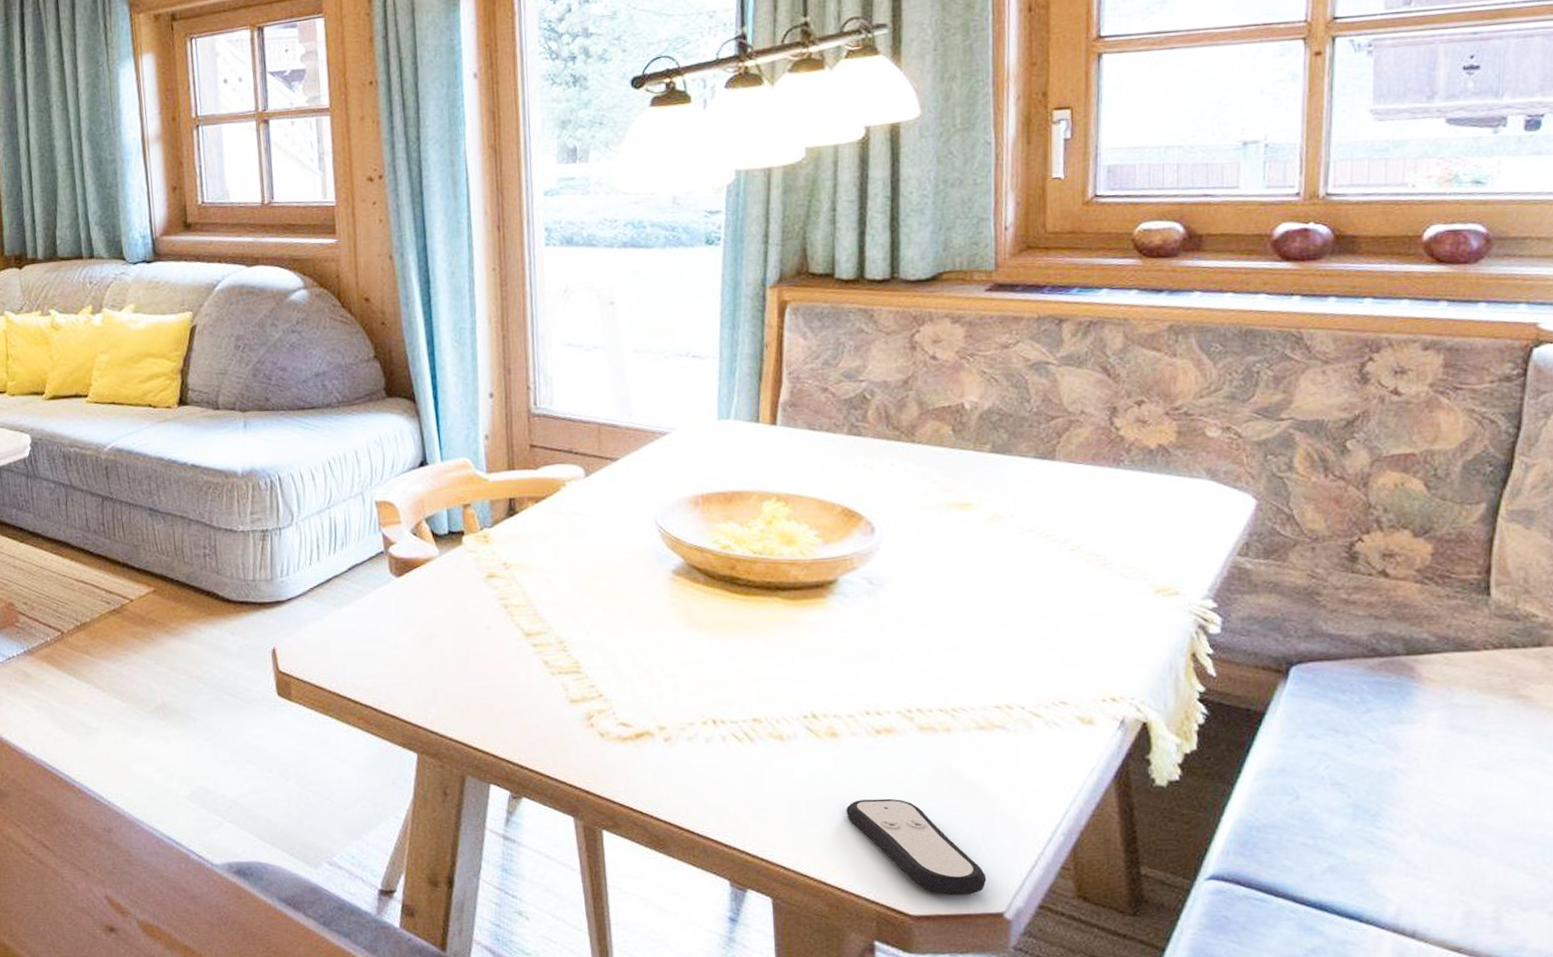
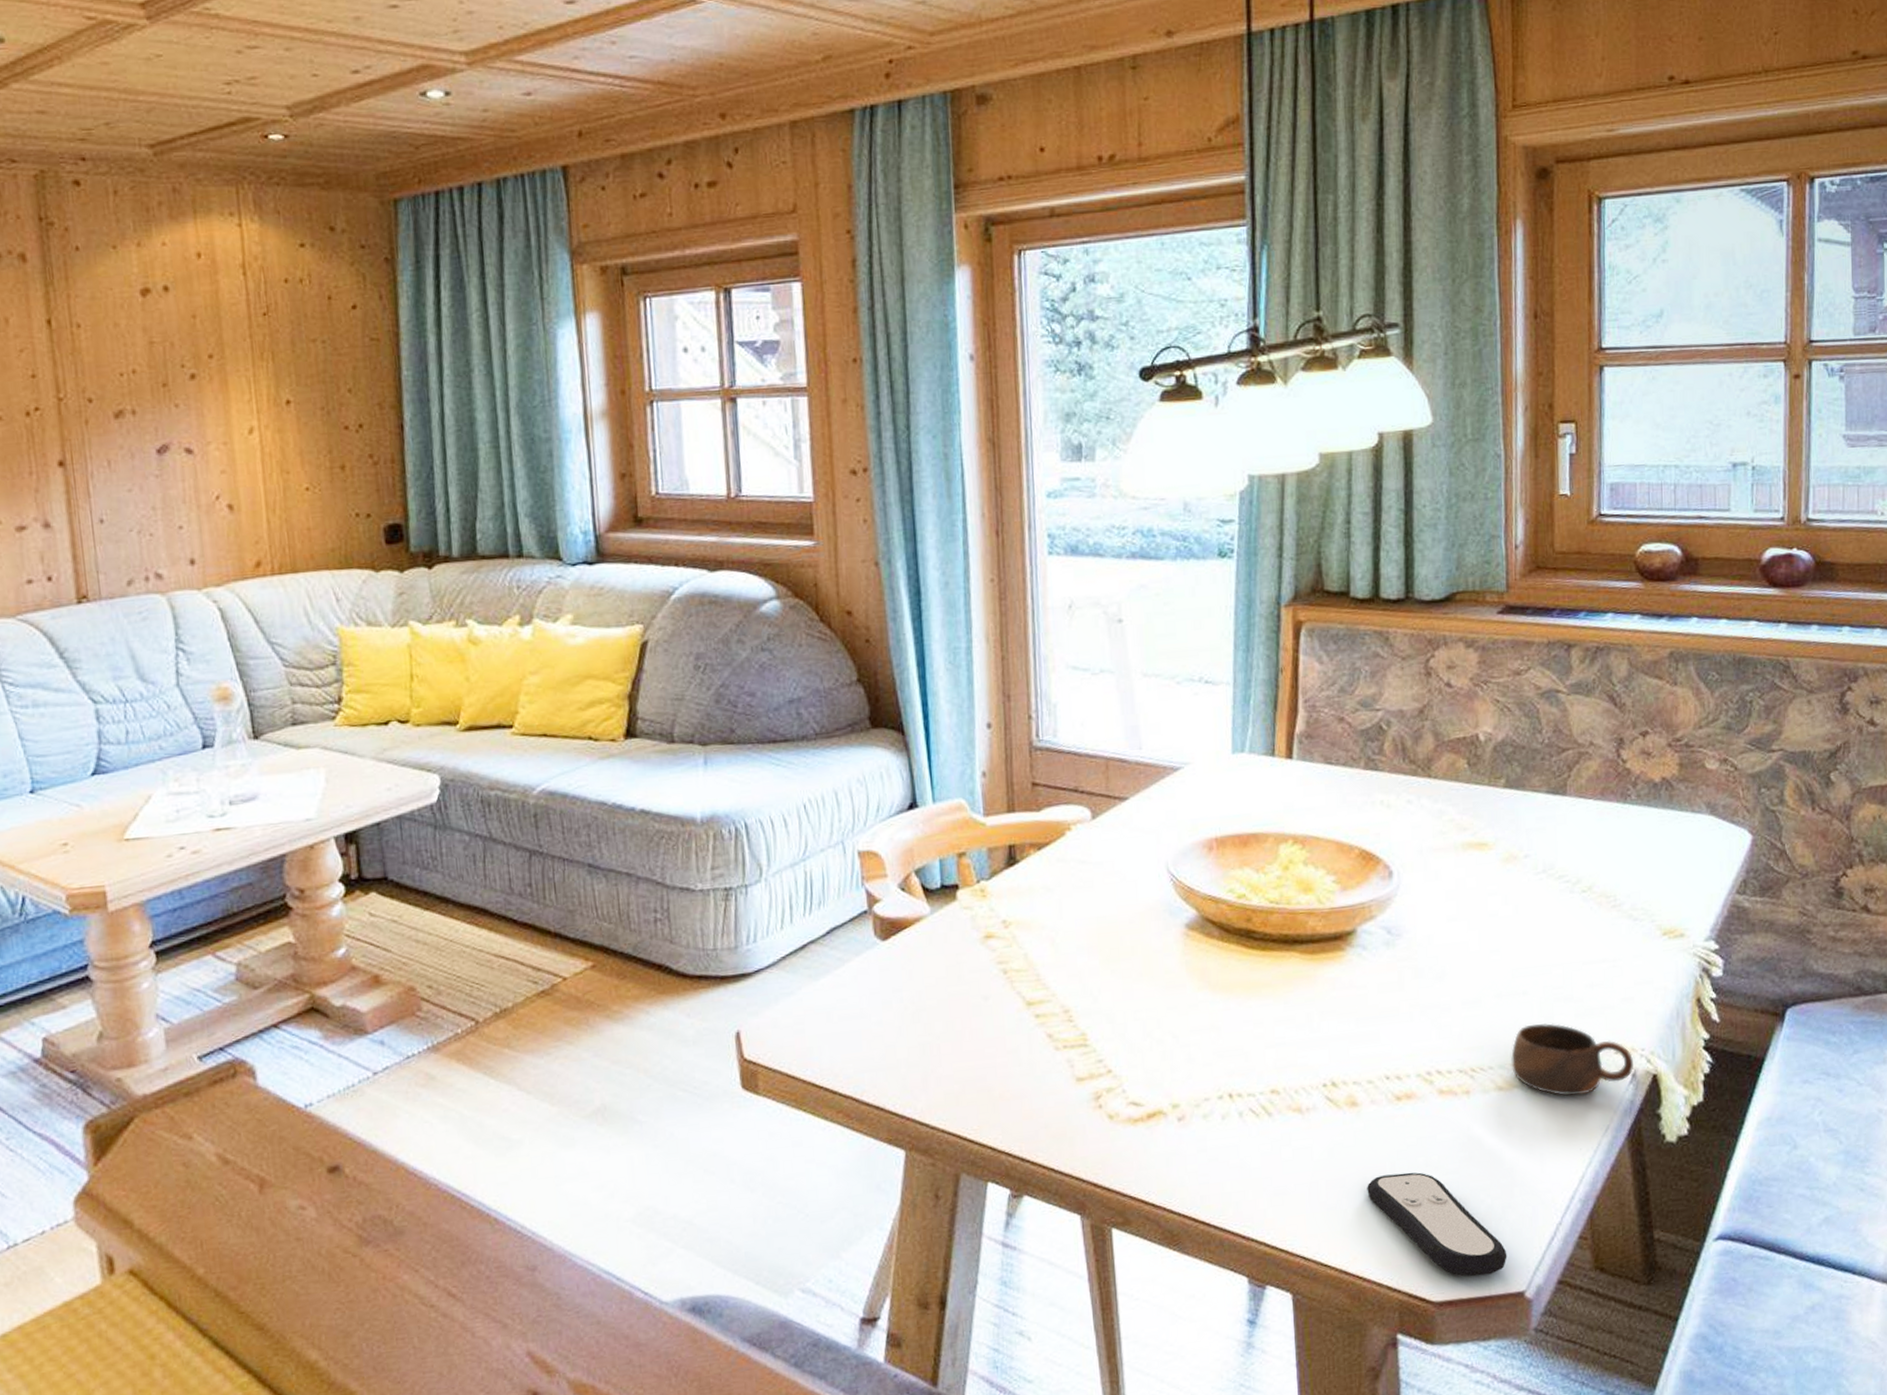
cup: none [993,670,1123,738] -> present [1511,1023,1634,1096]

